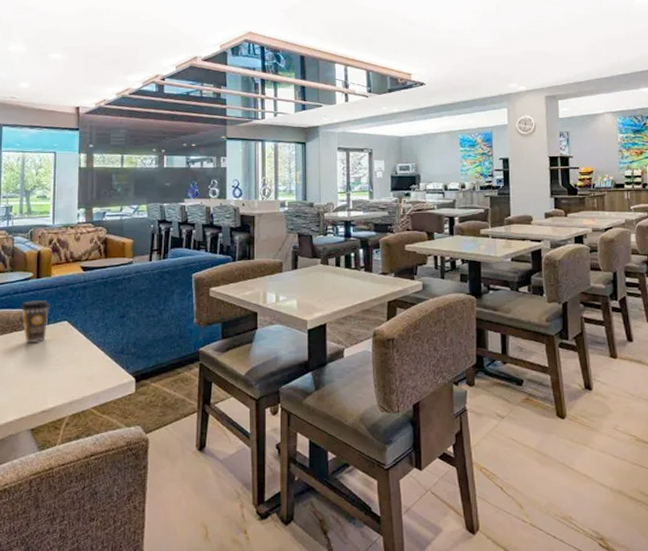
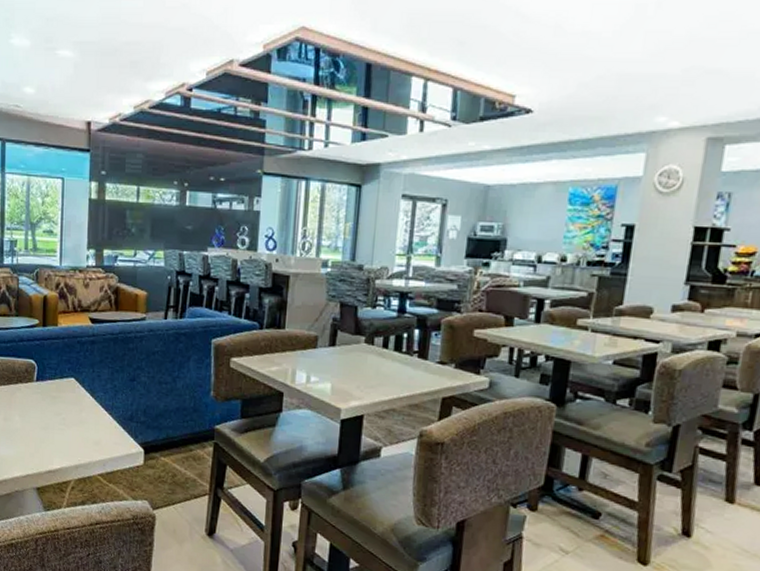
coffee cup: present [20,300,50,342] -> none [26,351,57,397]

